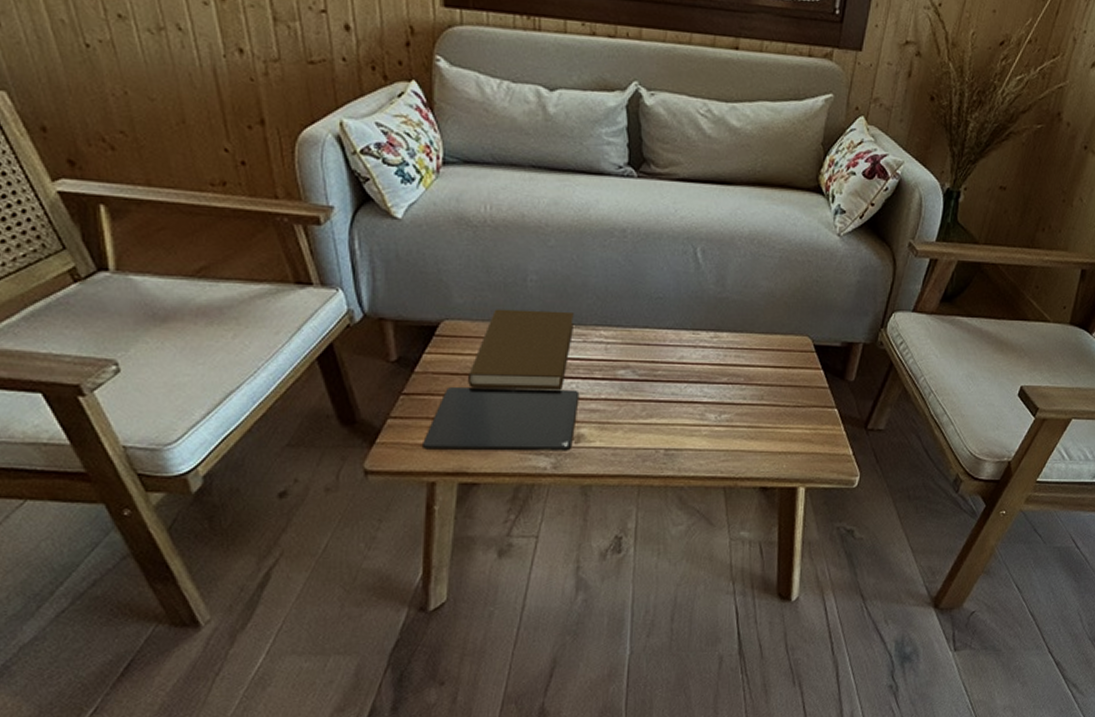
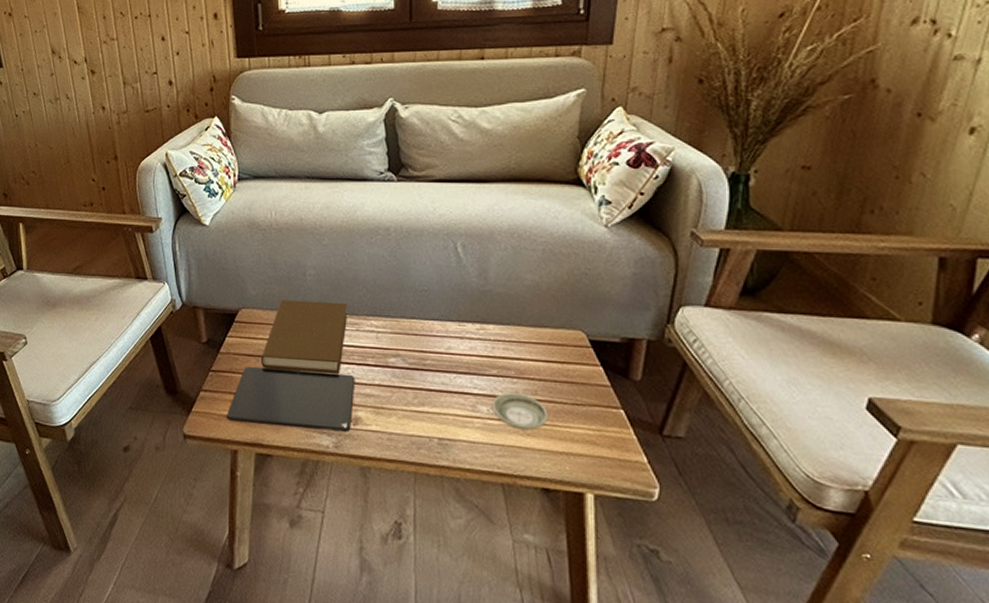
saucer: none [719,399,771,434] -> present [491,392,548,431]

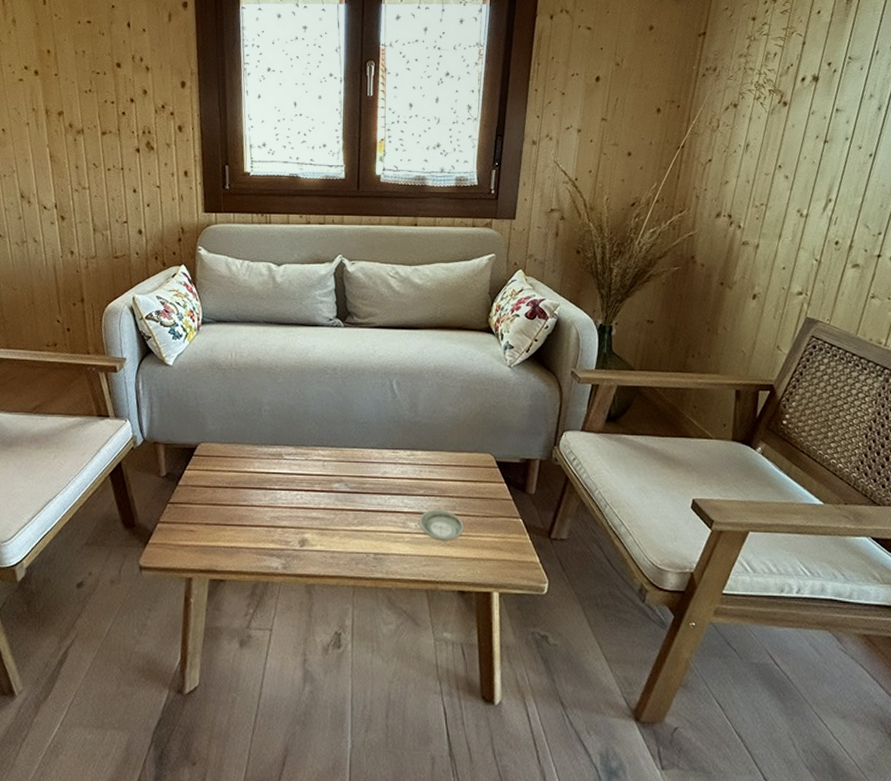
tablet: present [226,366,355,432] -> none [182,497,303,554]
book: present [261,299,347,374] -> none [218,434,298,500]

